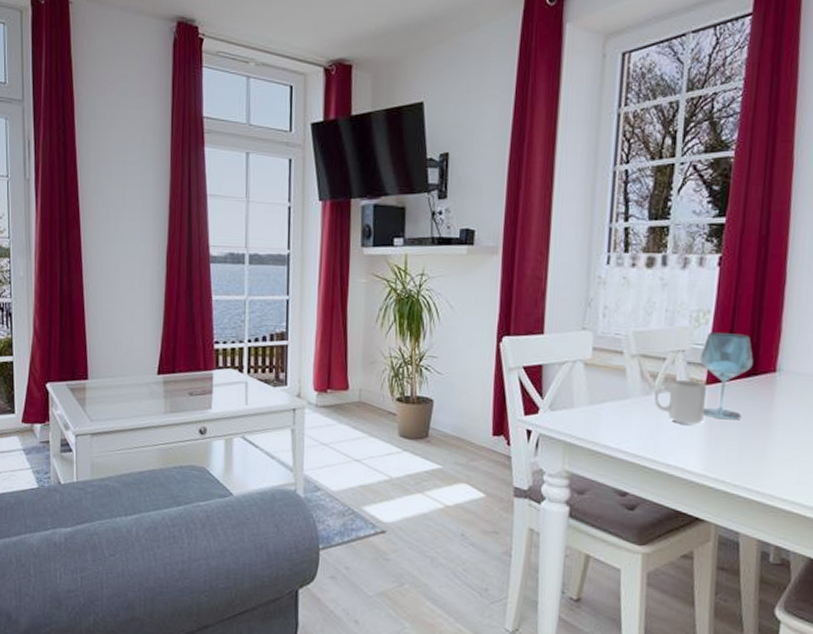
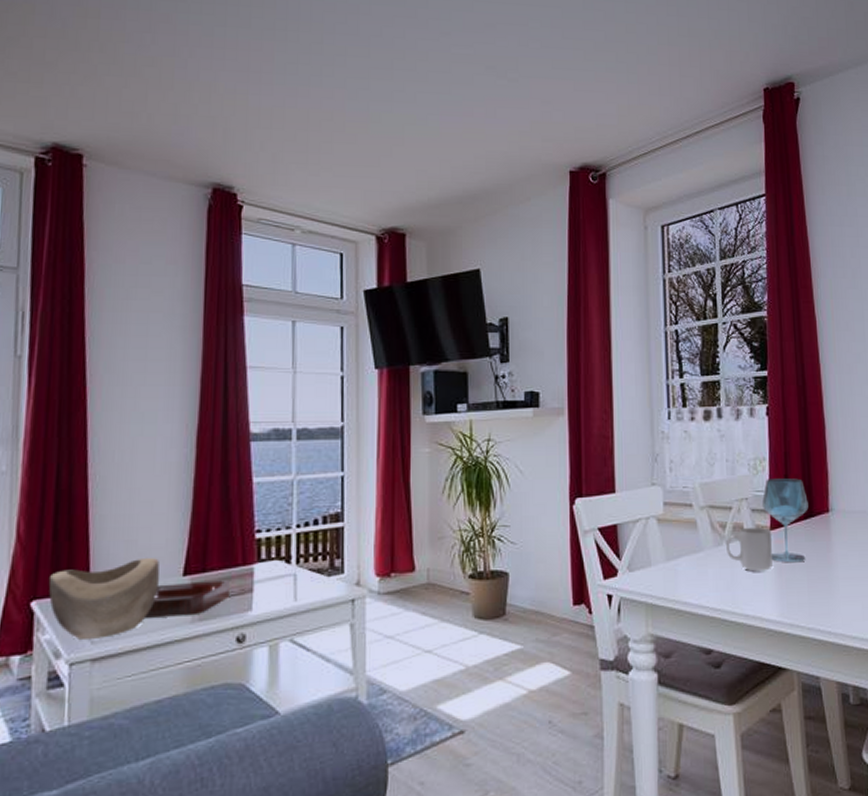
decorative bowl: none [58,356,140,419] -> present [48,557,160,641]
decorative tray: none [129,379,194,408] -> present [145,580,230,618]

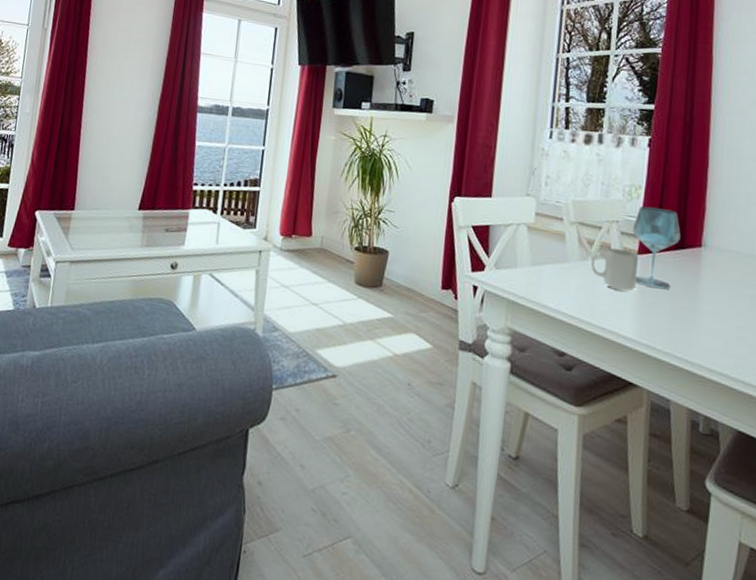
decorative bowl: present [48,557,160,641] -> none [47,191,123,247]
decorative tray: present [145,580,230,618] -> none [109,213,171,242]

